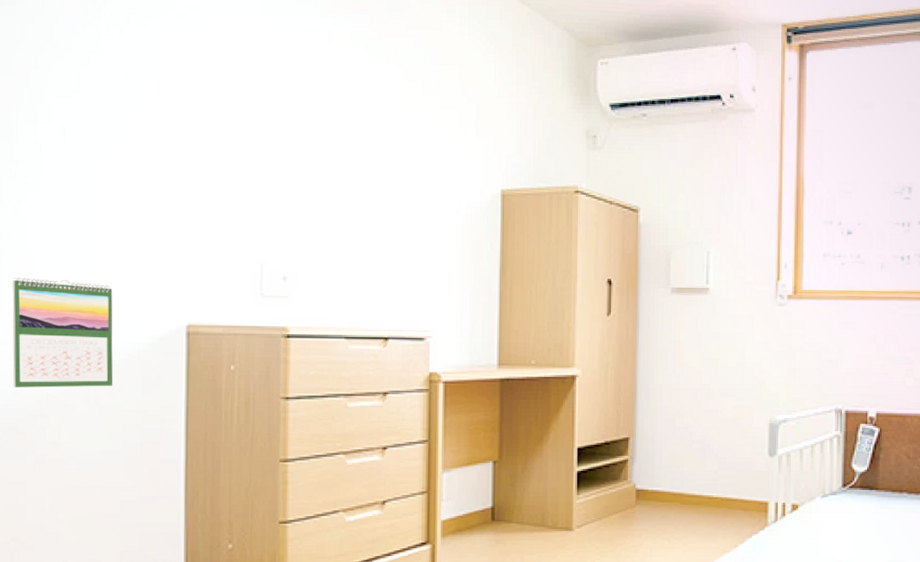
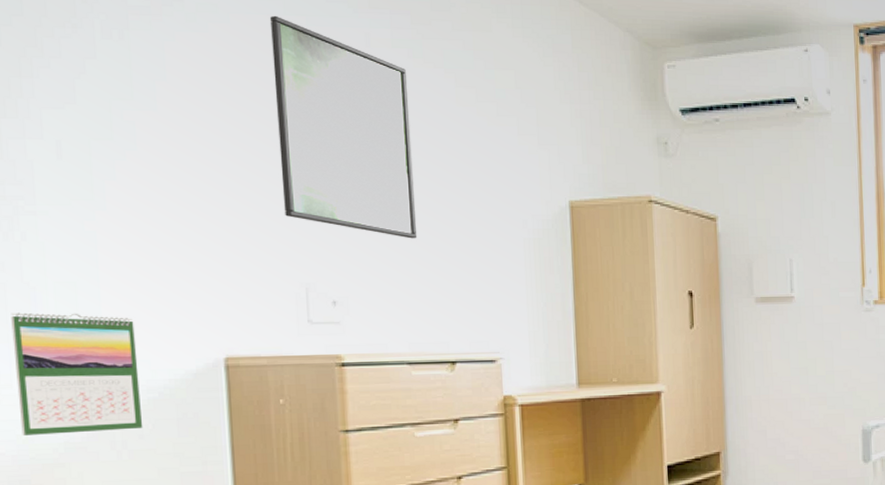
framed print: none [247,14,363,221] -> present [270,15,416,239]

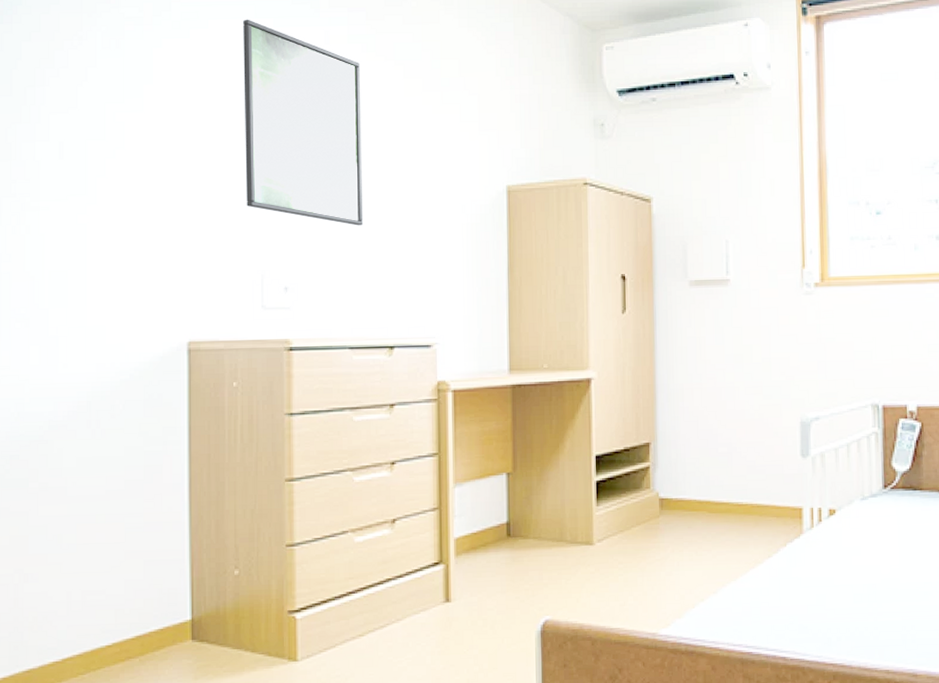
calendar: present [11,312,143,435] -> none [13,299,115,413]

